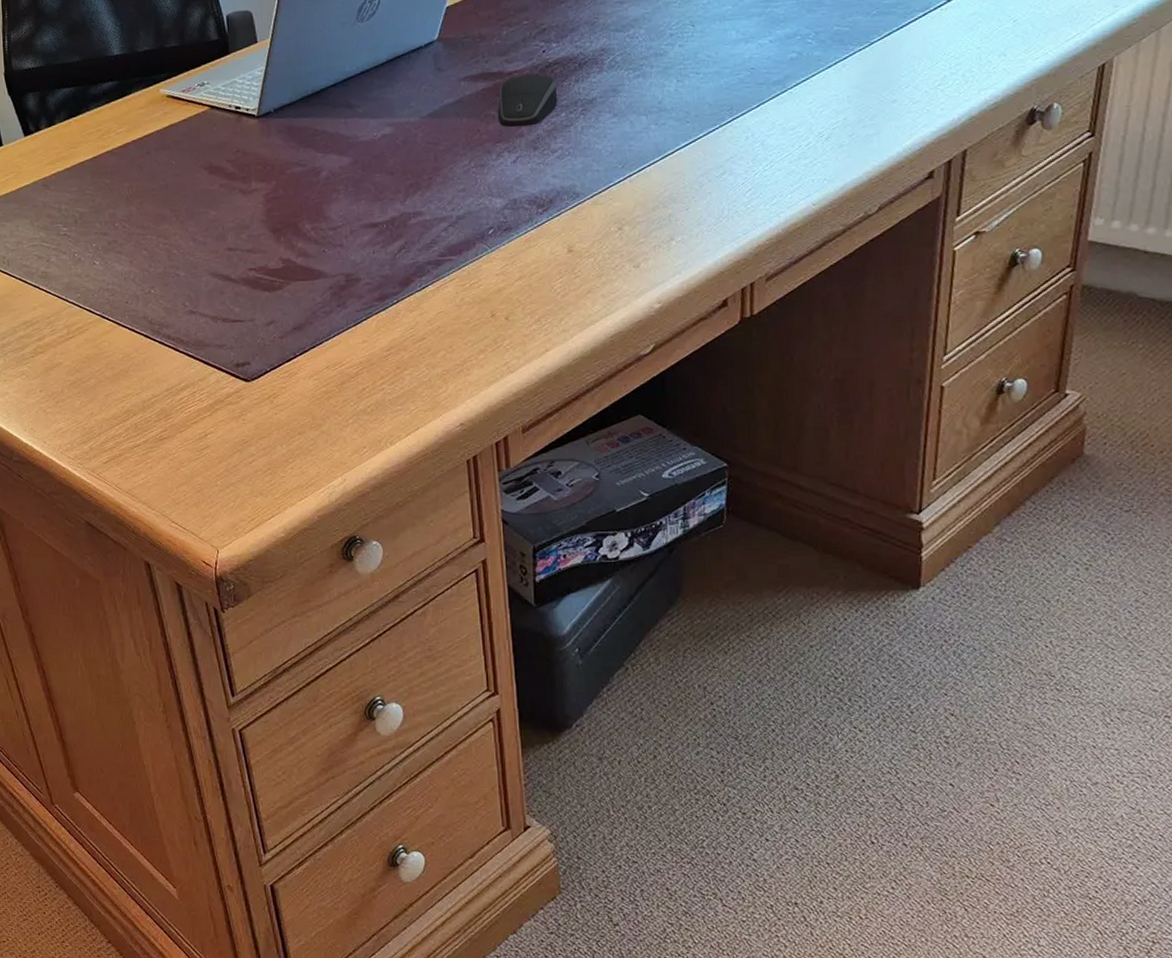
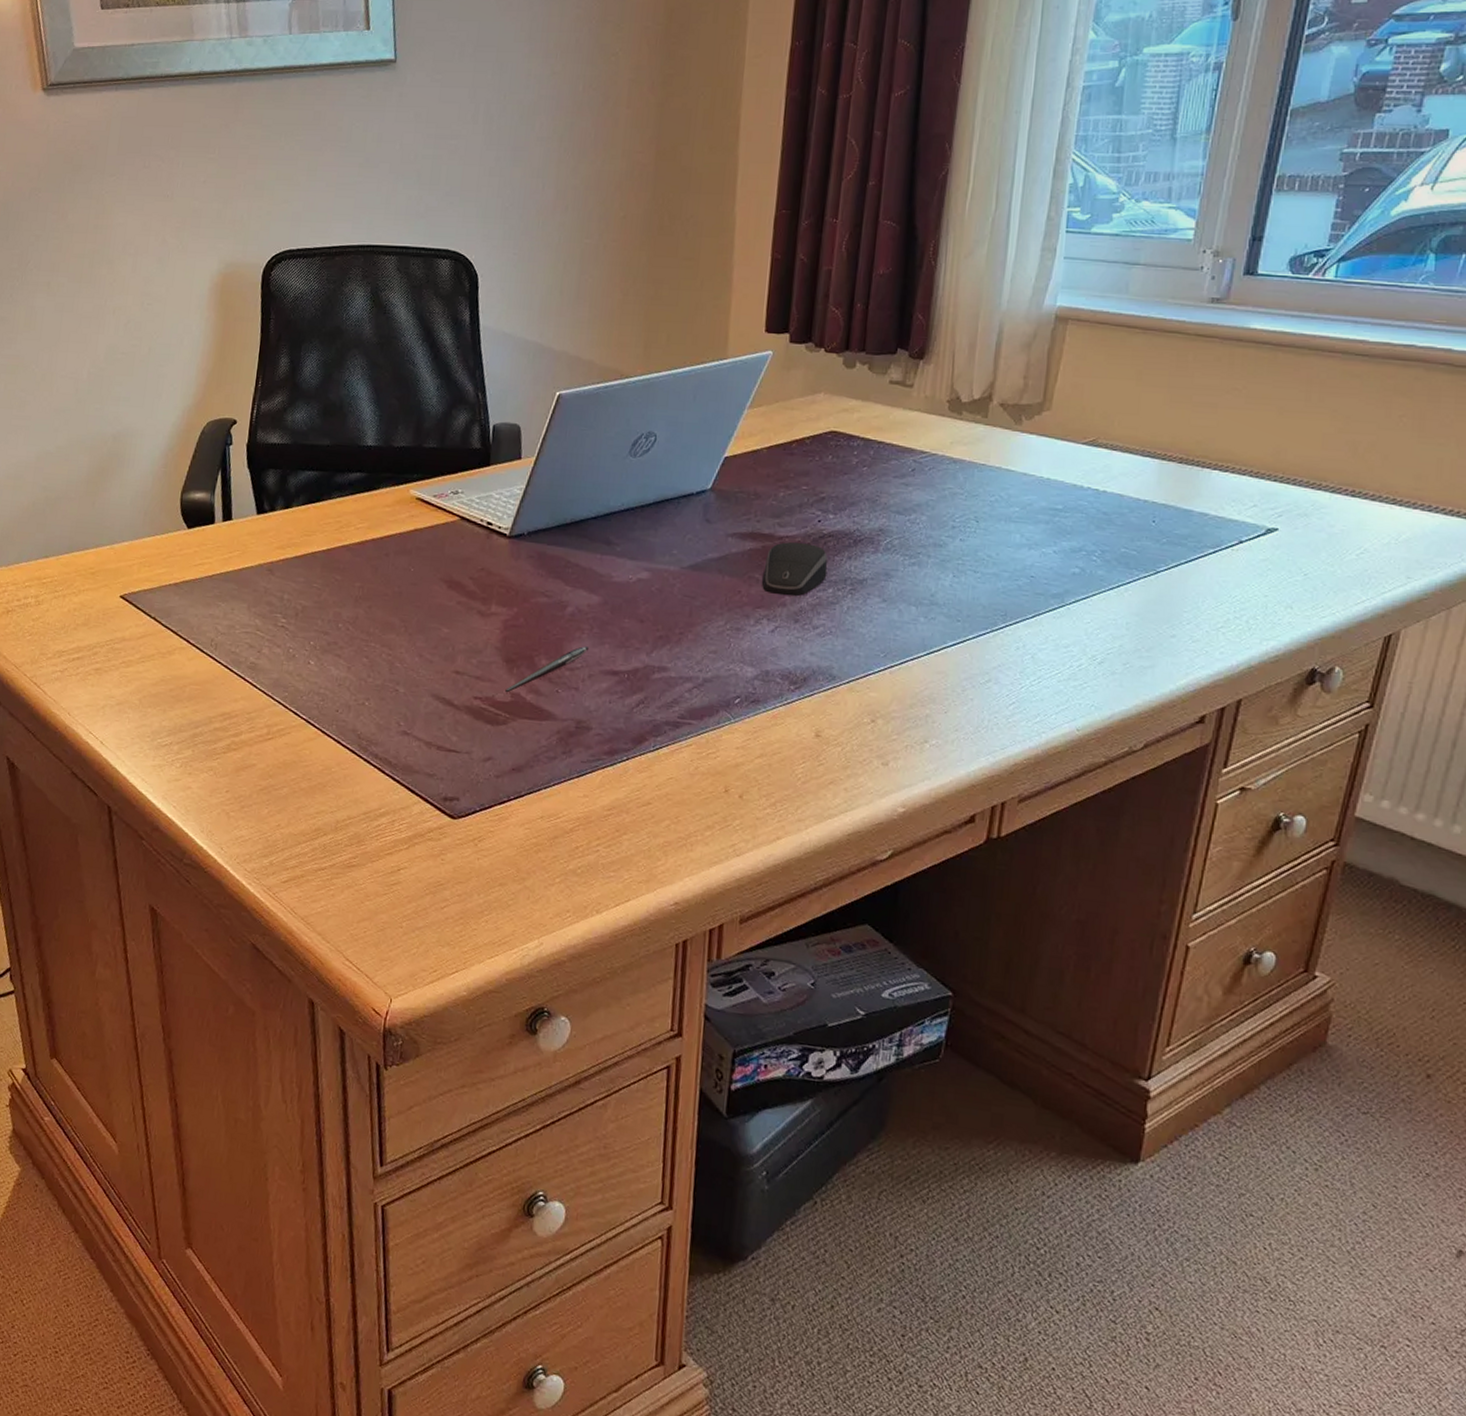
pen: none [276,205,348,260] -> present [505,646,590,693]

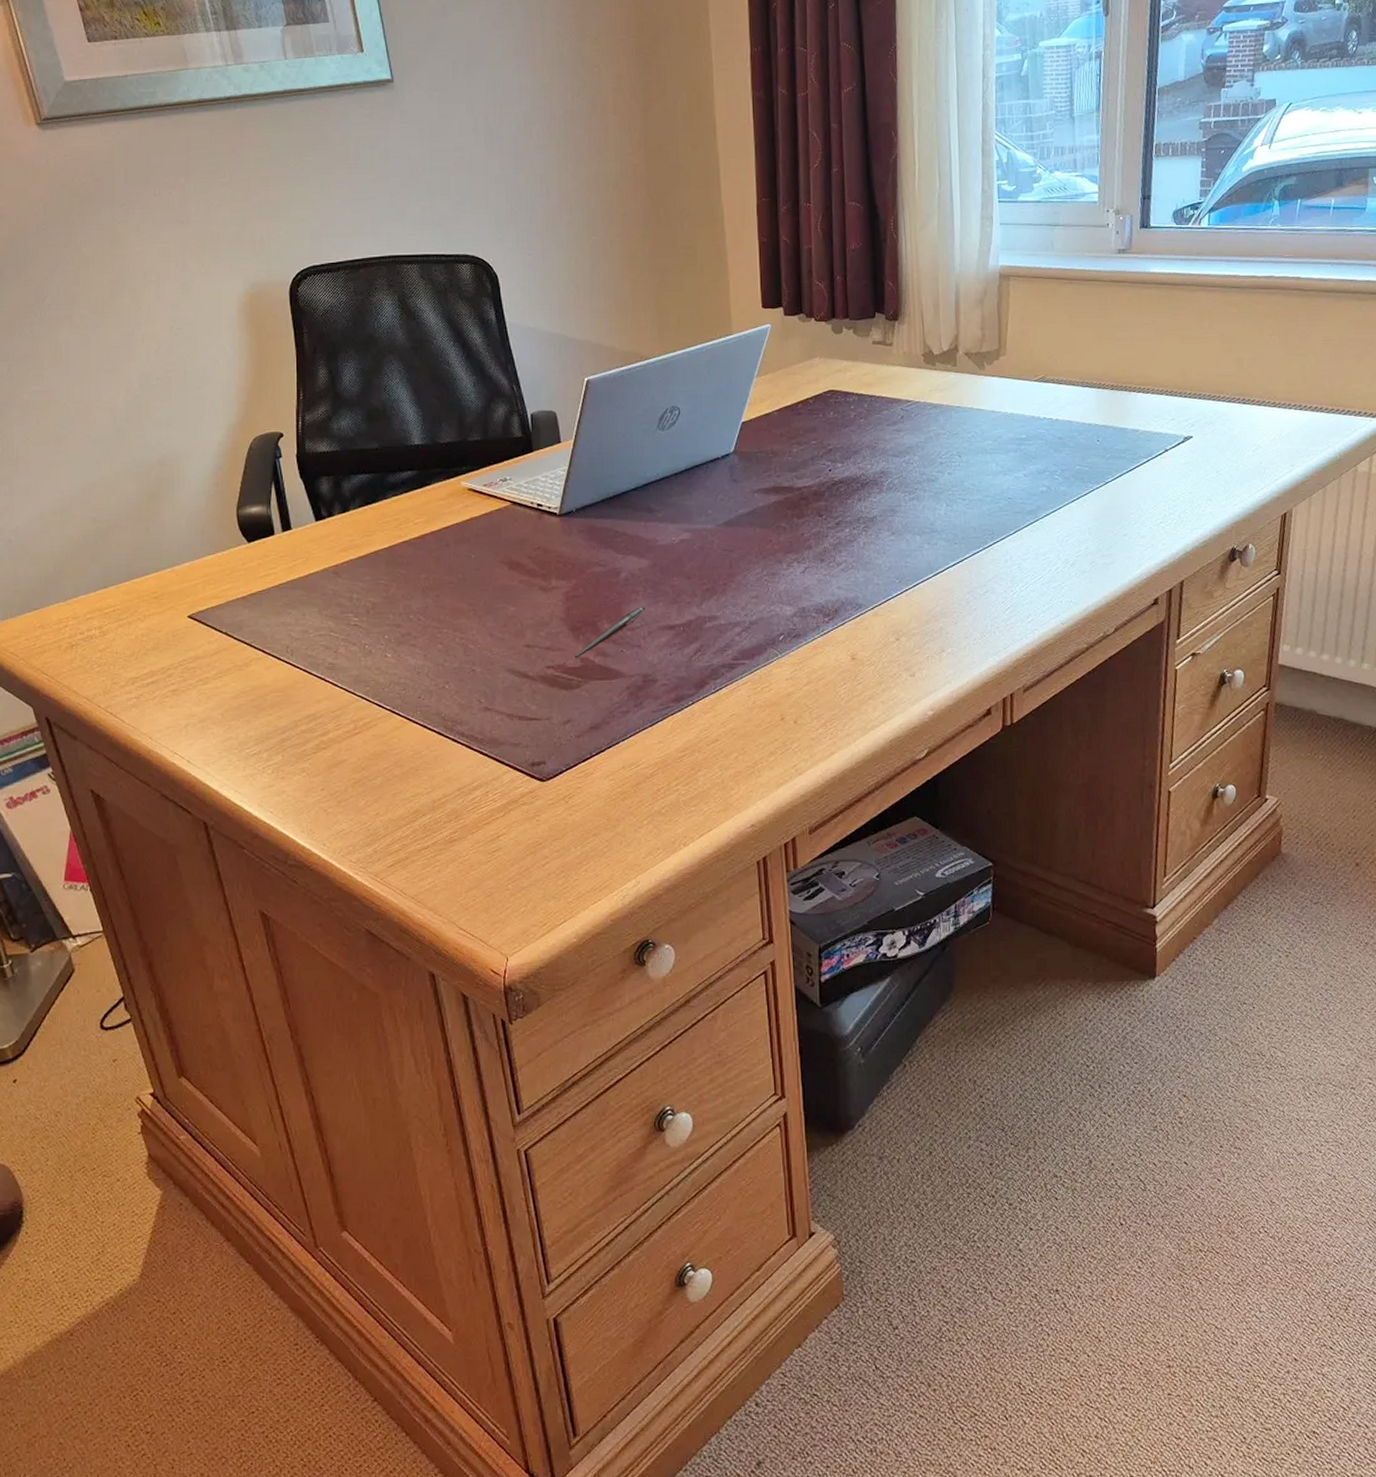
computer mouse: present [761,542,828,597] -> none [788,491,843,540]

